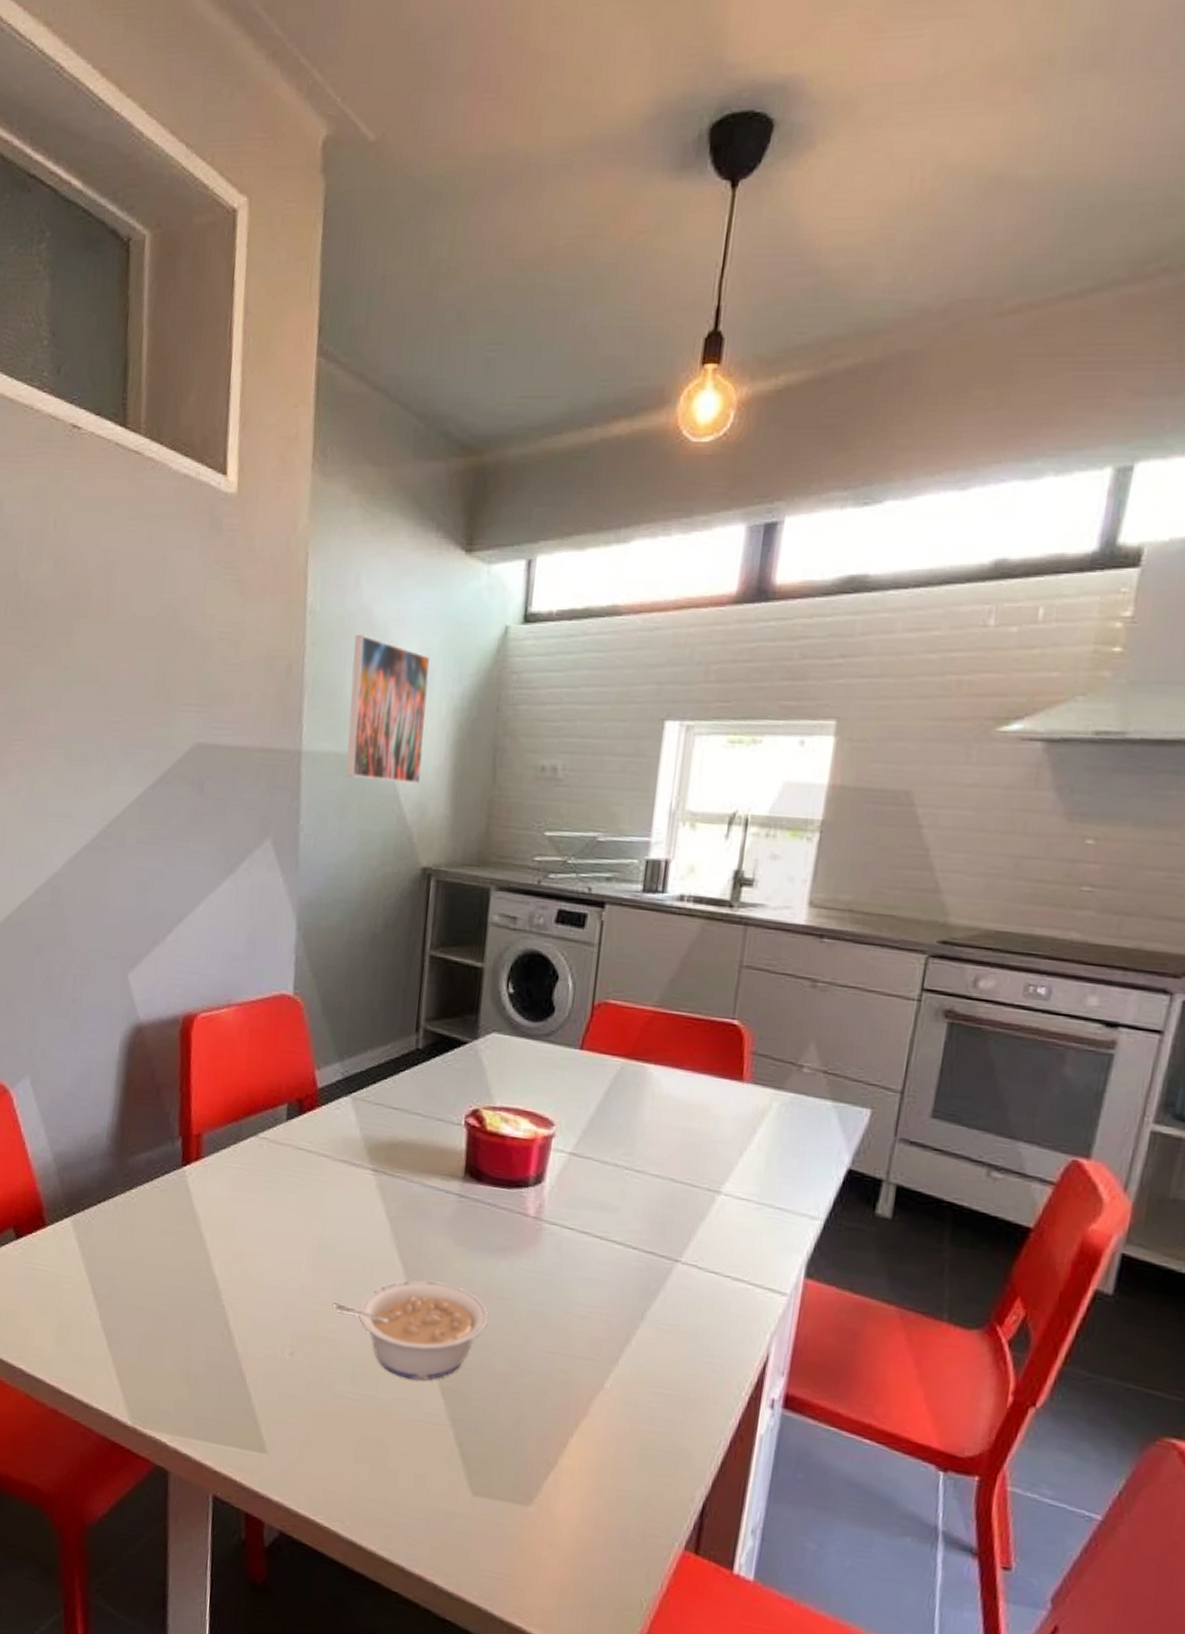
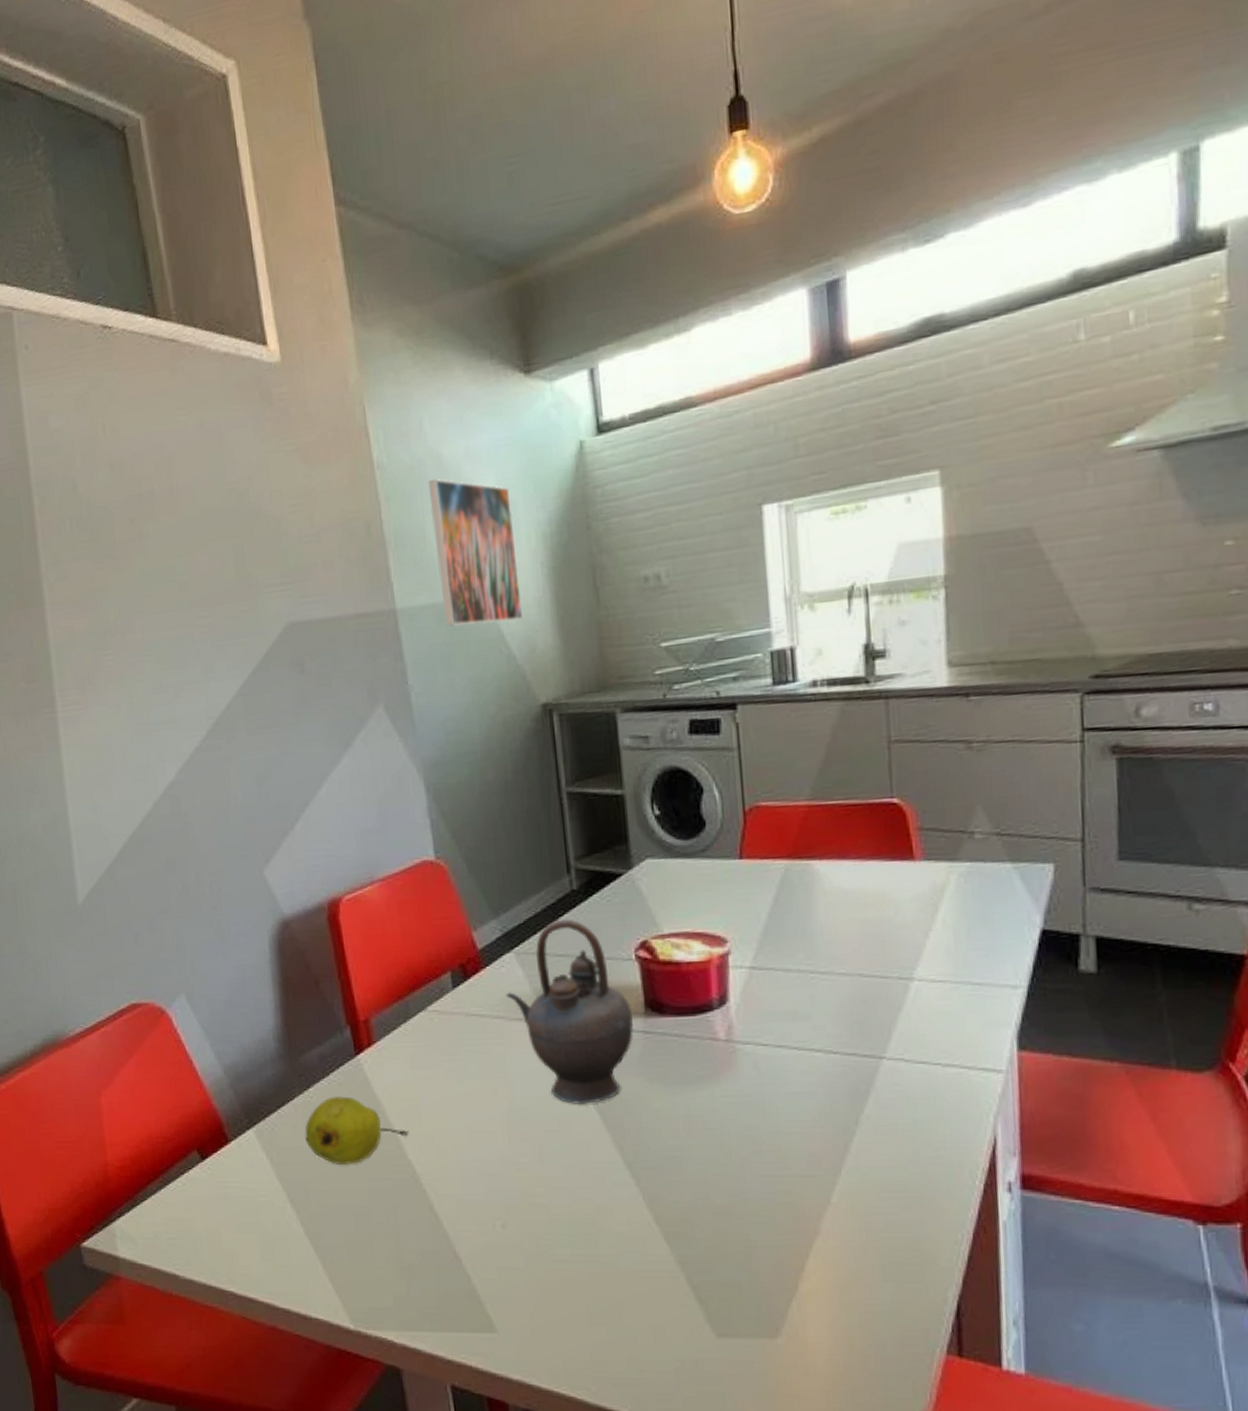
fruit: none [119,1201,219,1269] -> present [304,1096,409,1165]
legume: present [332,1280,489,1381] -> none [535,1125,699,1231]
teapot: none [335,1074,452,1254] -> present [505,919,634,1104]

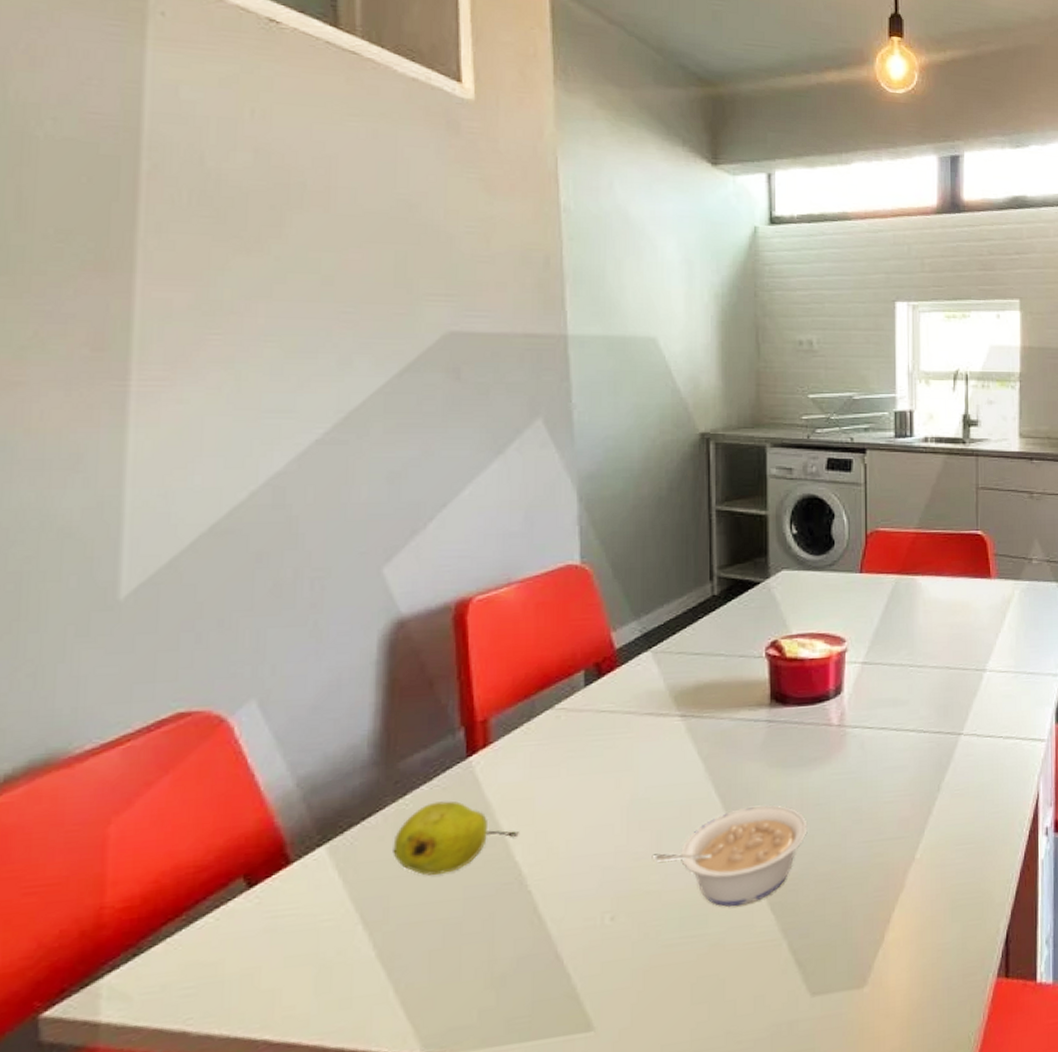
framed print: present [428,479,522,627] -> none [612,231,690,361]
teapot: present [505,919,634,1104] -> none [638,621,758,791]
legume: none [535,1125,699,1231] -> present [652,805,808,908]

